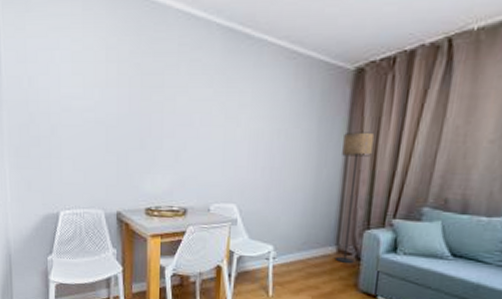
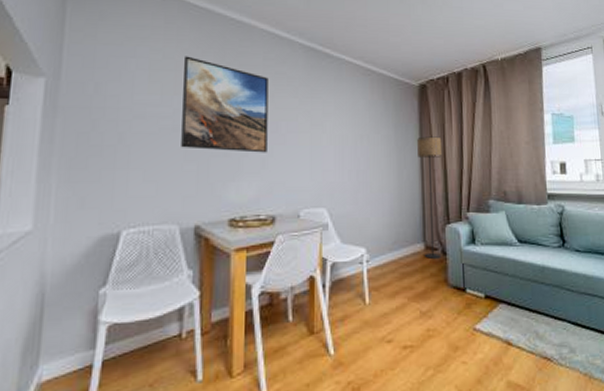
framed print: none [103,45,183,147] -> present [181,56,268,153]

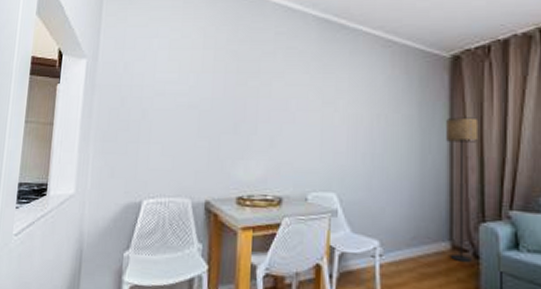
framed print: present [181,56,268,153] -> none [195,34,280,131]

